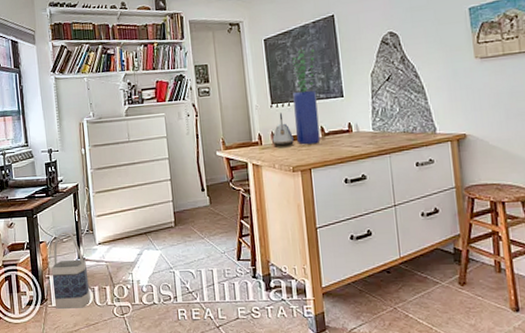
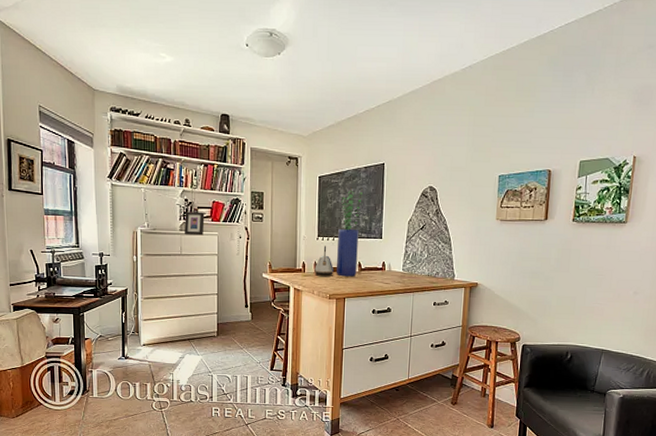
bag: present [51,231,91,309] -> none [95,331,131,401]
picture frame: none [129,94,150,120] -> present [185,211,205,236]

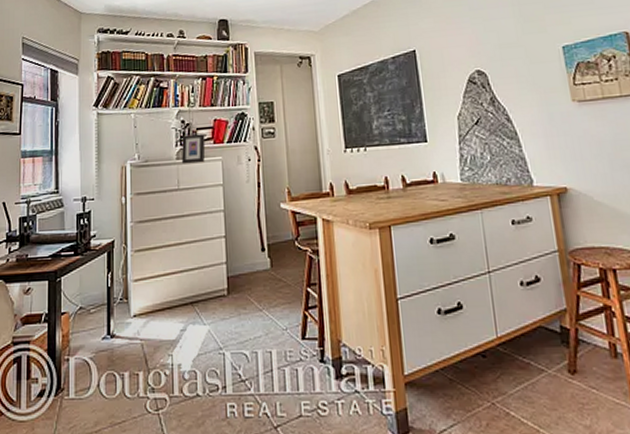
kettle: present [314,246,335,277] -> none [345,159,372,201]
vase: present [336,187,364,277] -> none [369,82,402,197]

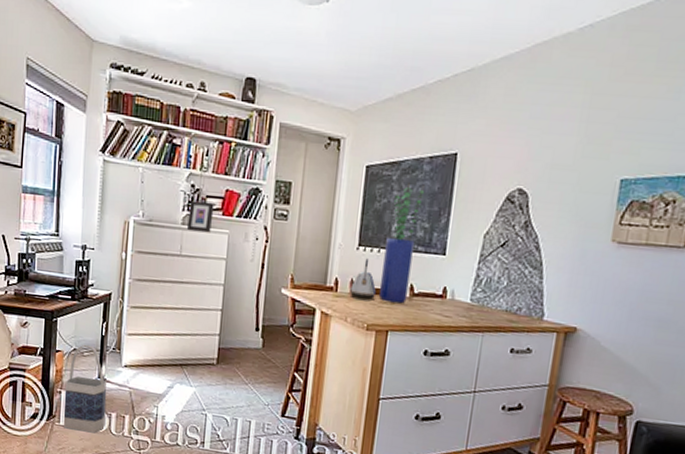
bag: none [72,300,118,402] -> present [63,344,107,433]
kettle: none [345,159,372,201] -> present [350,258,377,301]
vase: none [369,82,402,197] -> present [378,183,425,304]

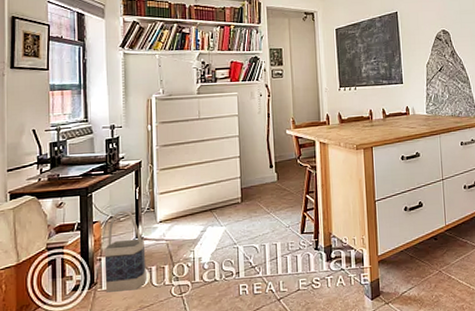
picture frame: present [187,200,214,233] -> none [202,73,223,98]
kettle: present [350,258,377,301] -> none [339,96,359,128]
vase: present [378,183,425,304] -> none [359,36,382,126]

